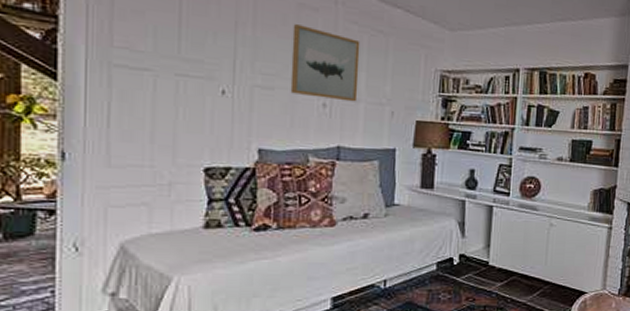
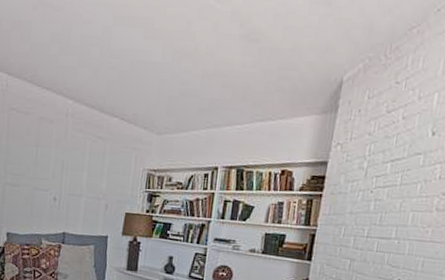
wall art: present [290,24,360,102] -> none [30,134,84,197]

